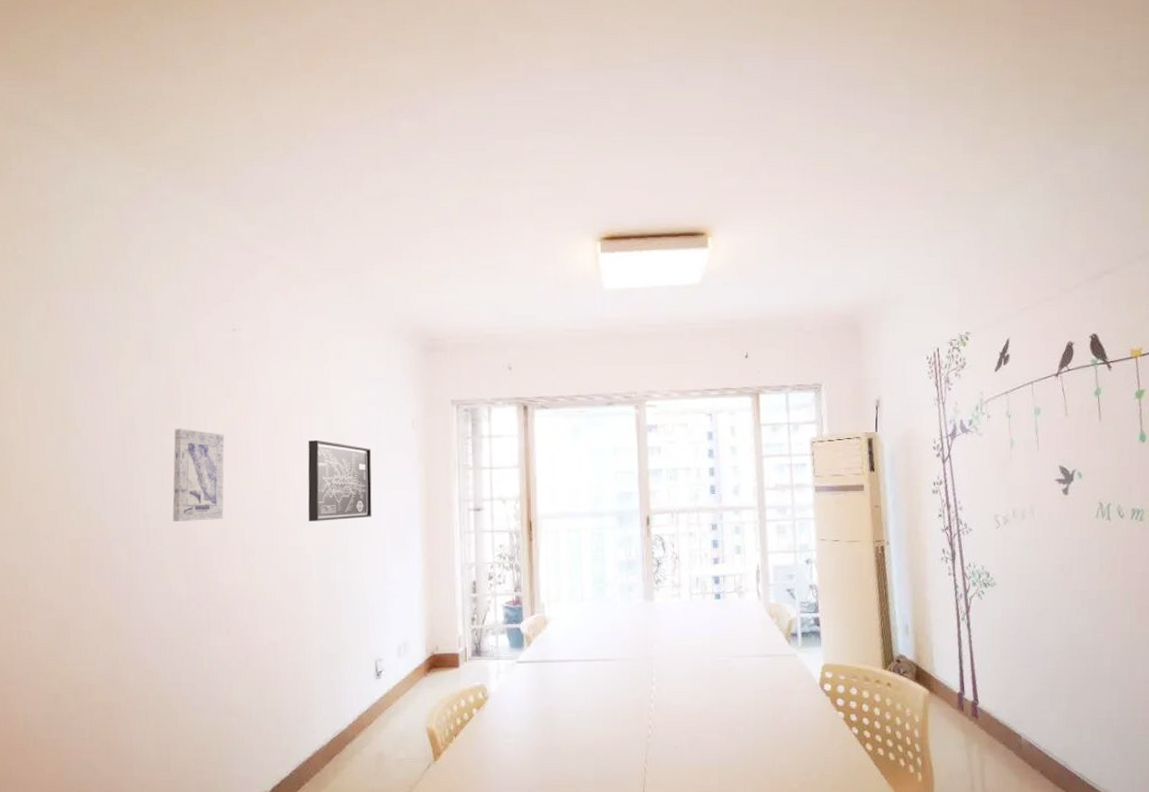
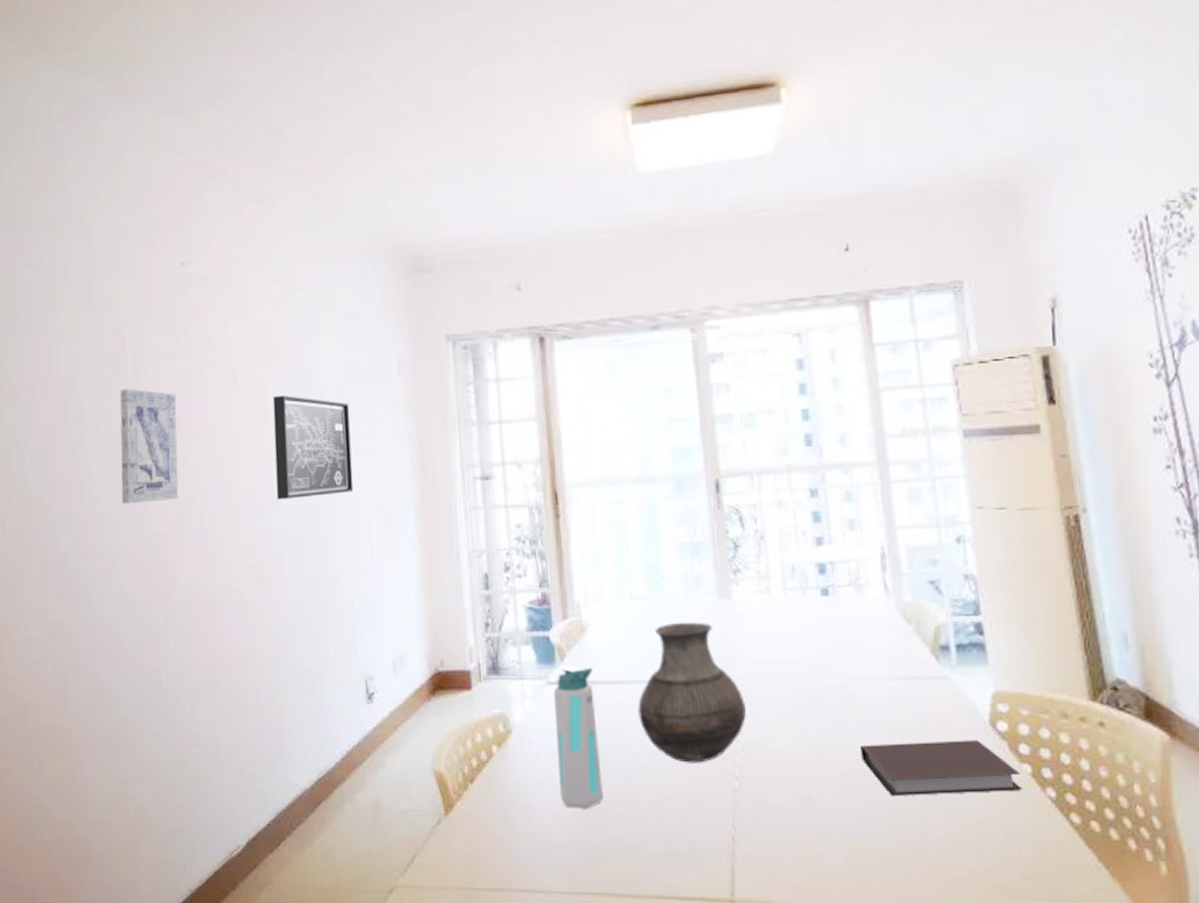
water bottle: none [522,649,554,753] -> present [554,666,603,809]
vase: none [583,617,659,718] -> present [638,621,746,763]
notebook: none [734,697,838,737] -> present [859,740,1024,797]

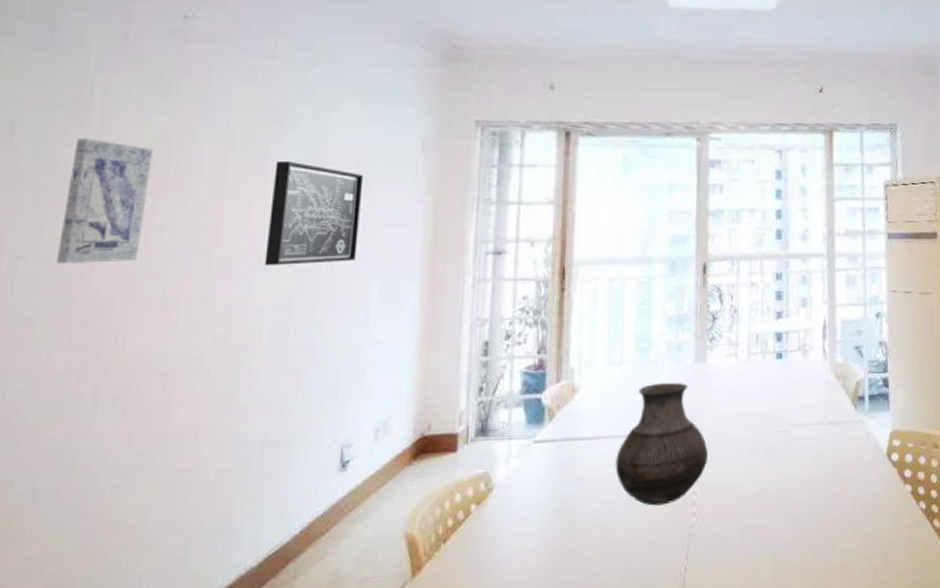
water bottle: present [554,666,603,809] -> none [533,424,578,557]
notebook: present [859,740,1024,797] -> none [793,469,905,519]

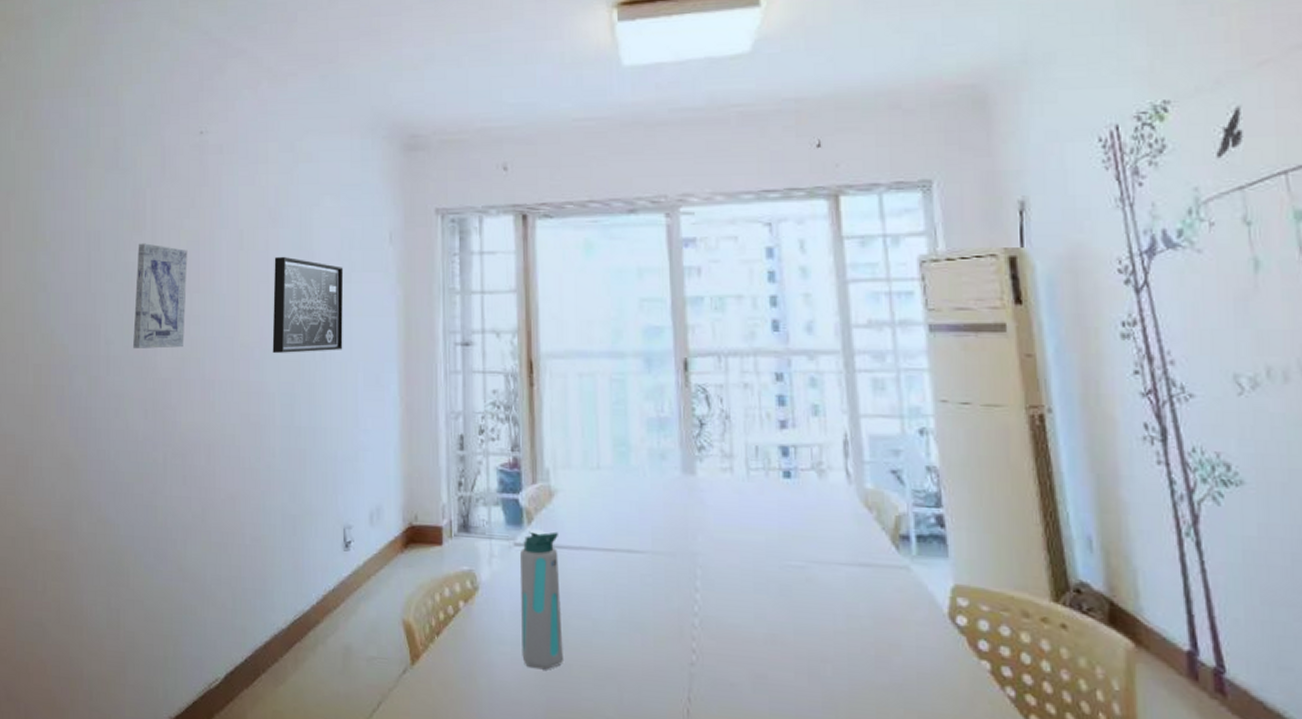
water bottle: none [533,424,578,557] -> present [520,528,563,670]
vase: present [615,382,708,506] -> none [600,493,705,634]

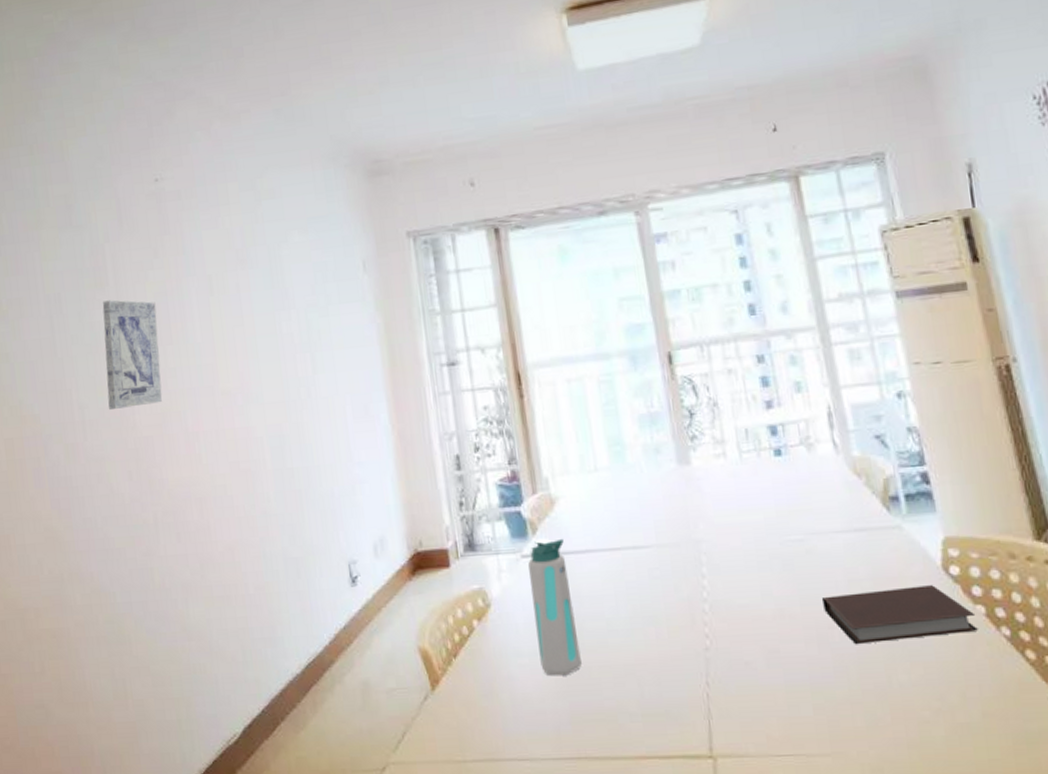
wall art: present [272,256,344,353] -> none [247,297,328,396]
notebook: none [816,628,982,688] -> present [821,585,980,645]

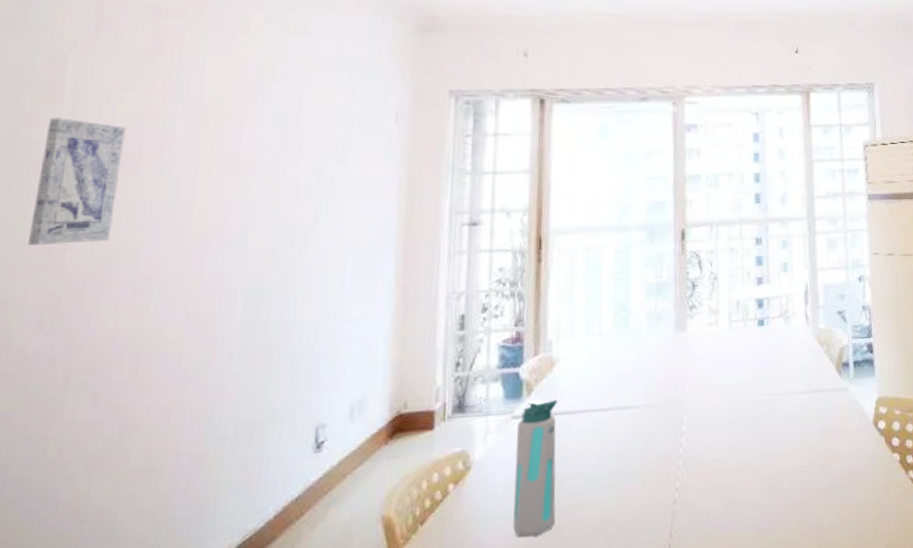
notebook: present [821,585,980,645] -> none [778,438,894,492]

